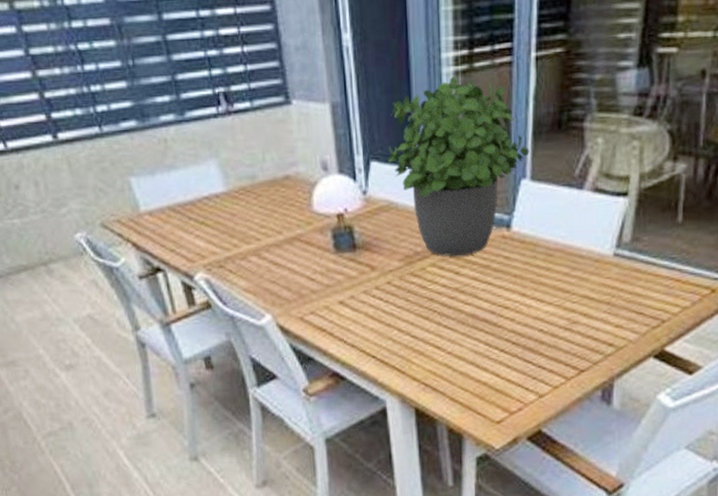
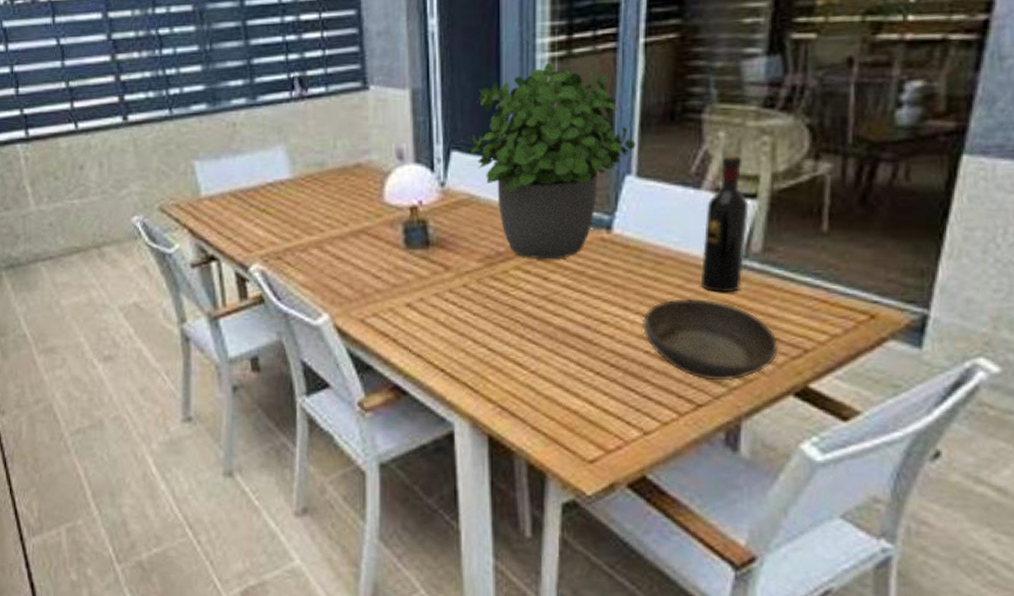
bowl: none [536,283,642,351] -> present [641,299,778,381]
wine bottle: none [583,157,621,277] -> present [701,153,749,292]

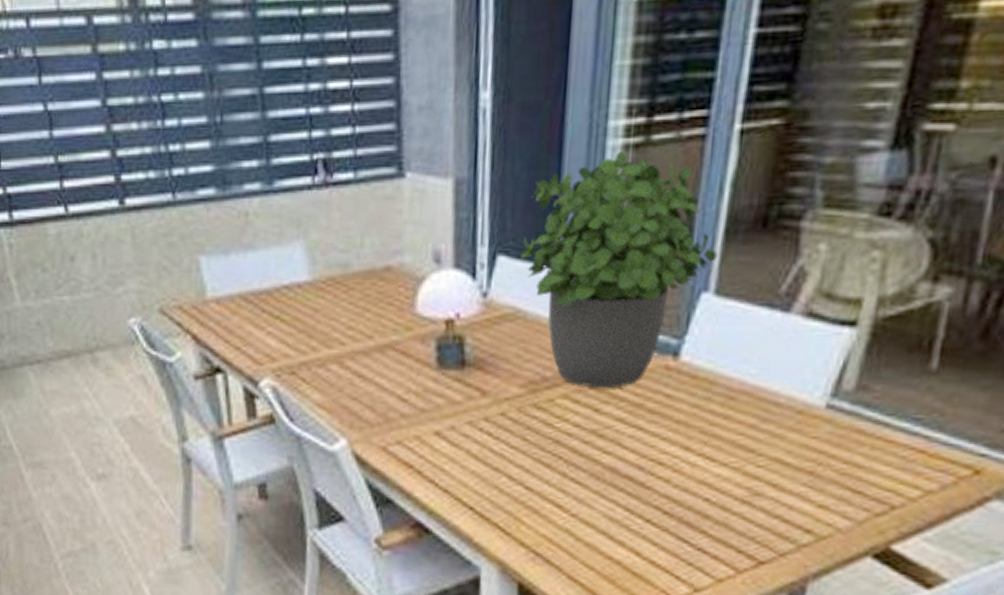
bowl: present [641,299,778,381] -> none [703,440,862,538]
wine bottle: present [701,153,749,292] -> none [778,271,846,435]

